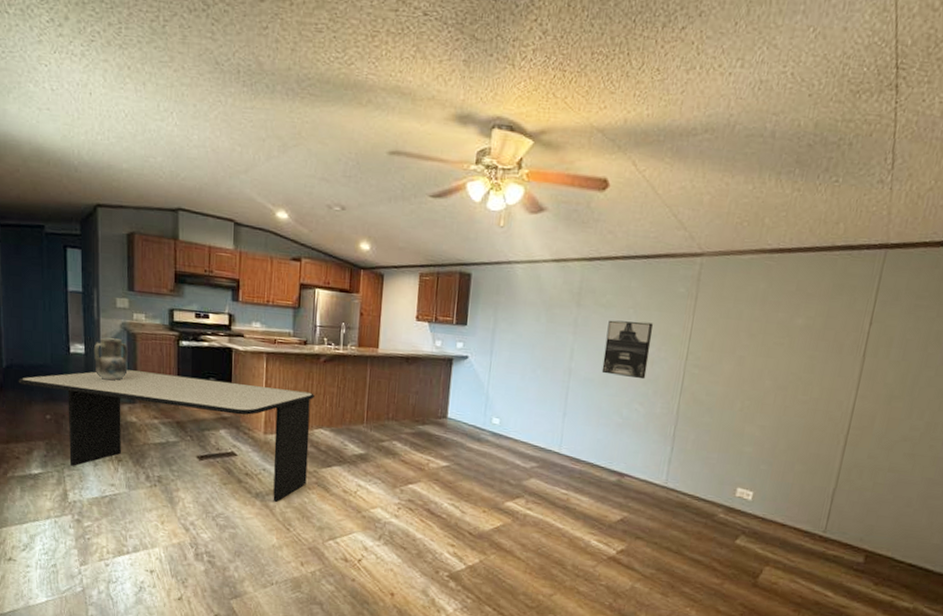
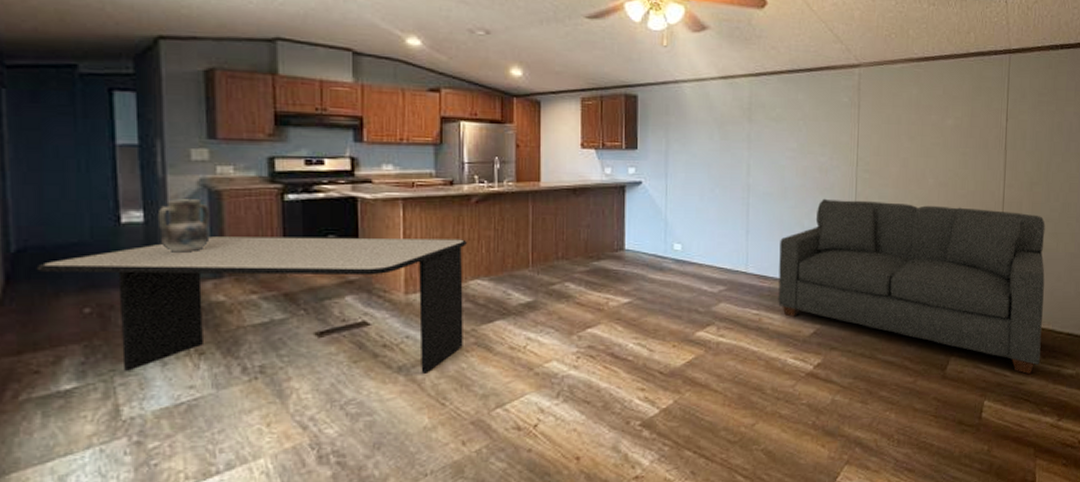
sofa: none [587,389,902,598] -> present [778,198,1045,374]
wall art: present [601,320,653,380] -> none [779,132,823,189]

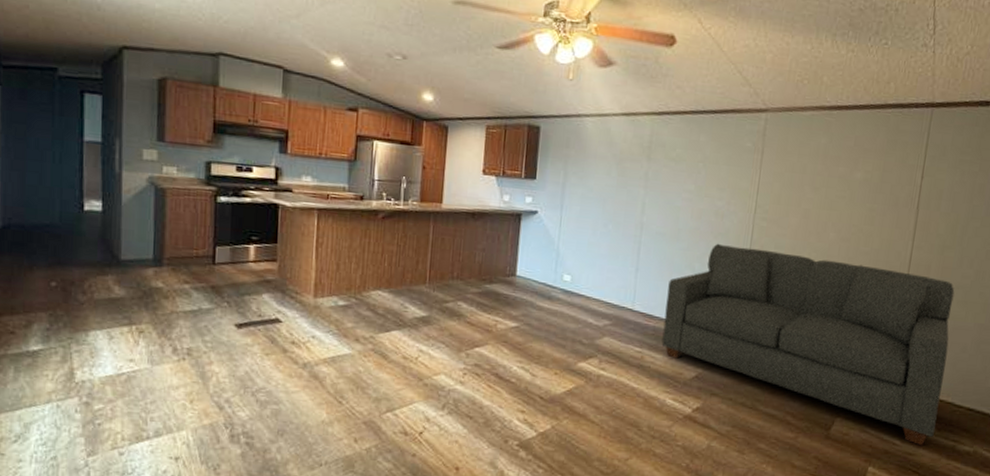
dining table: present [36,237,467,374] -> none [17,229,372,372]
ceramic jug: present [157,199,210,254] -> none [112,193,155,242]

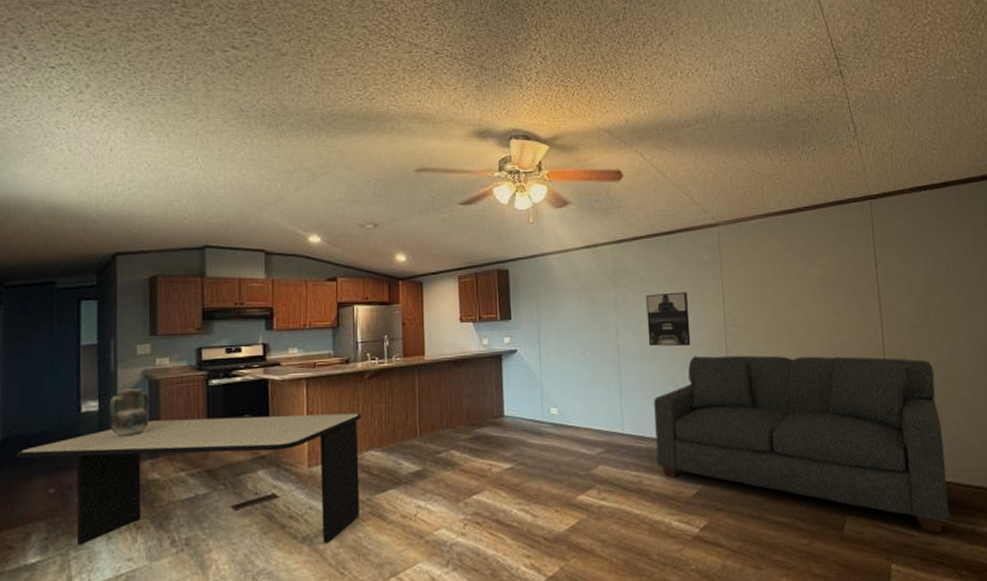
dining table: none [17,229,372,372] -> present [16,413,361,545]
ceramic jug: none [112,193,155,242] -> present [109,388,150,438]
wall art: none [673,173,722,233] -> present [646,292,691,347]

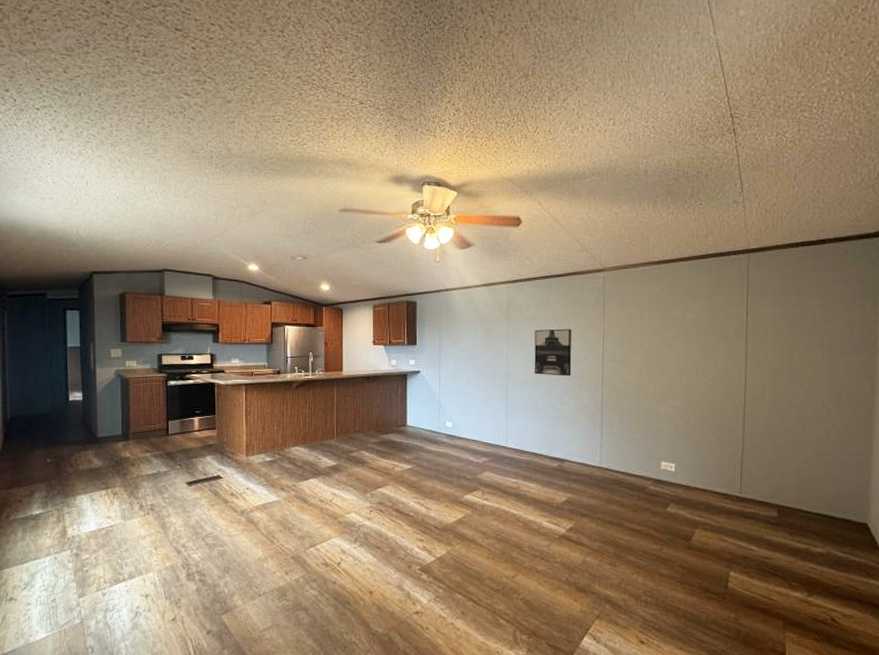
dining table: present [16,413,361,545] -> none [21,411,289,517]
ceramic jug: present [109,388,150,438] -> none [90,384,122,423]
sofa: present [654,355,950,533] -> none [534,385,790,549]

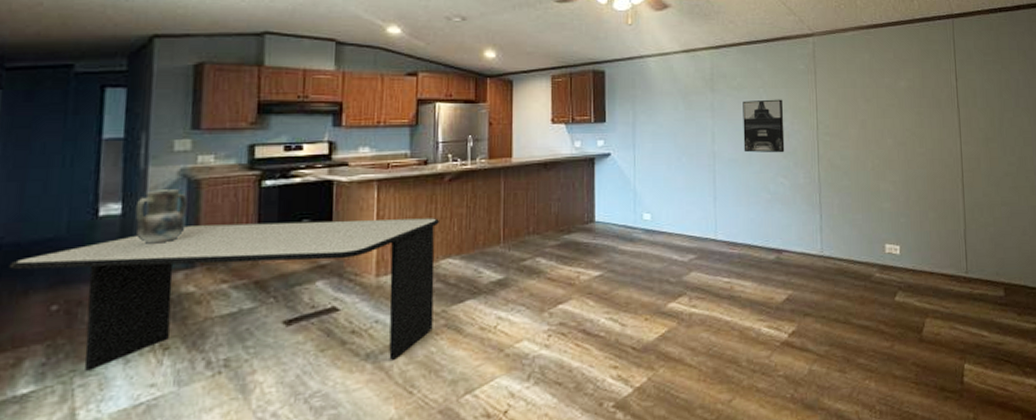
dining table: none [21,411,289,517] -> present [9,218,439,371]
ceramic jug: none [90,384,122,423] -> present [134,189,188,246]

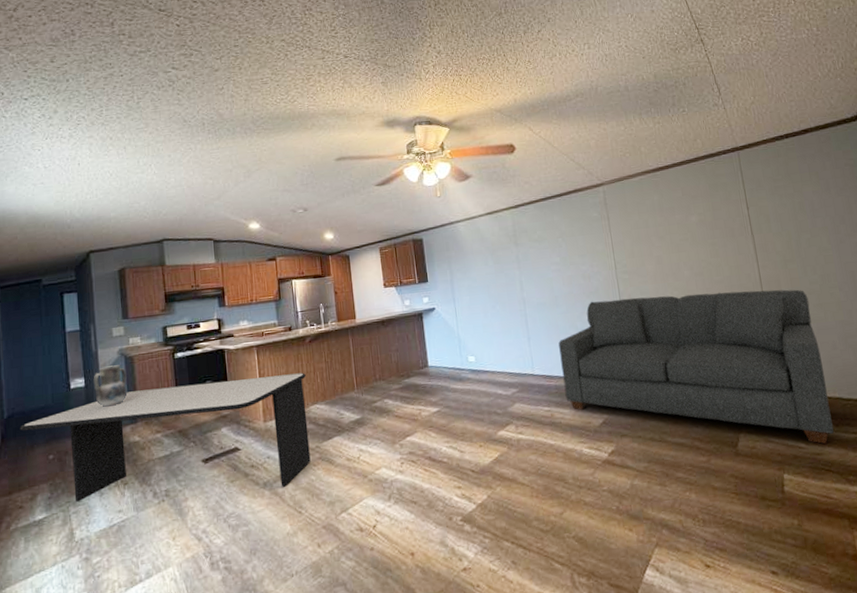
wall art: present [743,99,785,153] -> none [544,245,588,296]
sofa: none [747,162,1016,333] -> present [558,289,834,444]

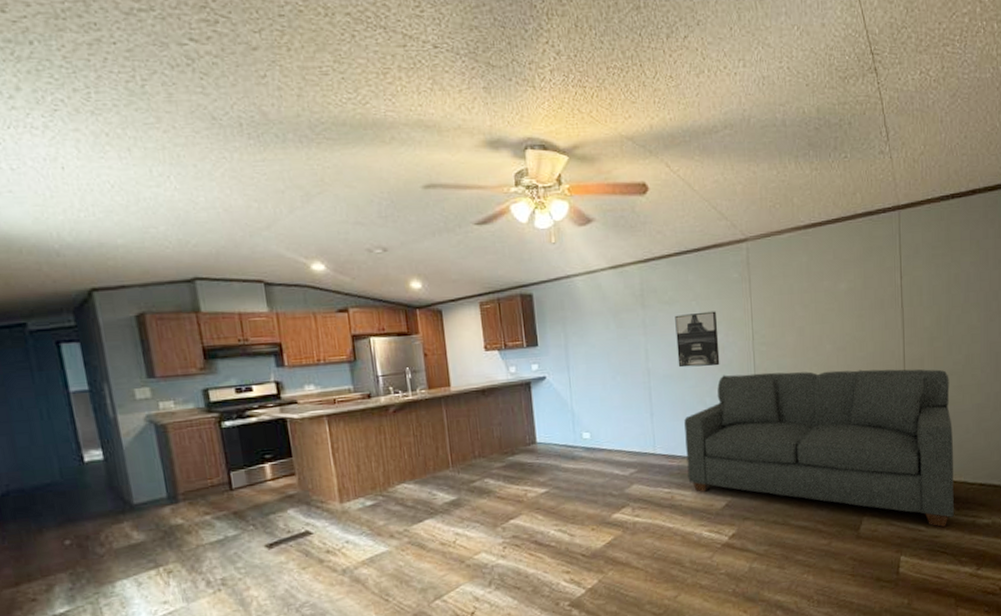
dining table: present [20,372,311,502] -> none [19,447,398,593]
ceramic jug: present [93,365,128,408] -> none [114,434,163,486]
wall art: none [544,245,588,296] -> present [675,311,720,368]

